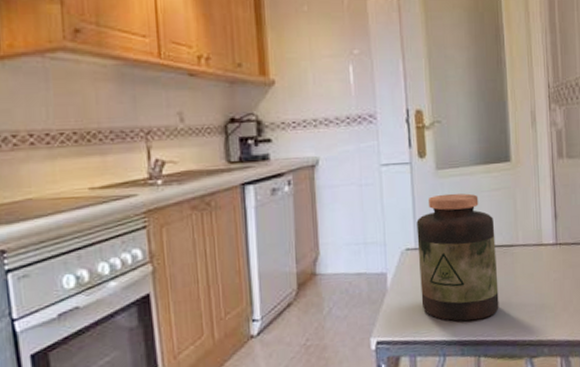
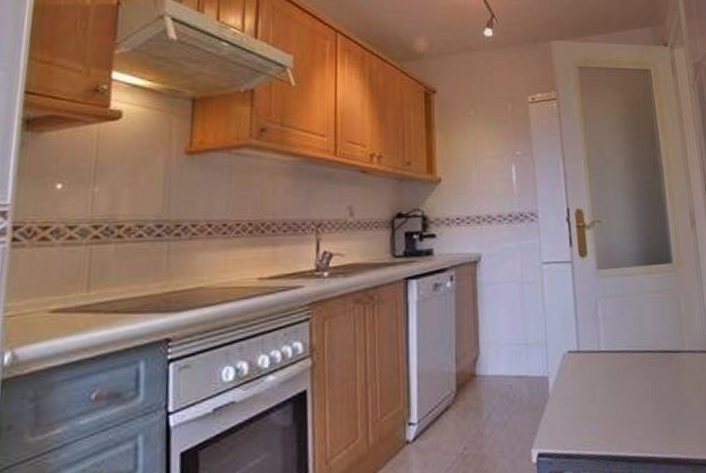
jar: present [416,193,499,322] -> none [578,294,668,435]

